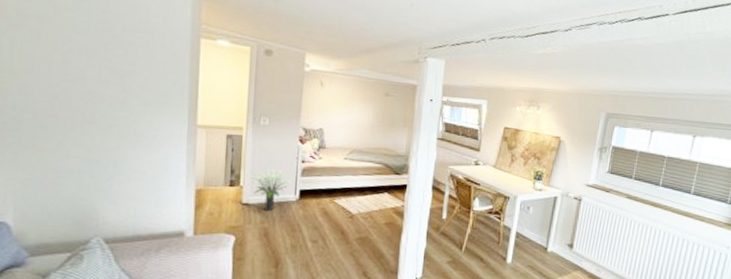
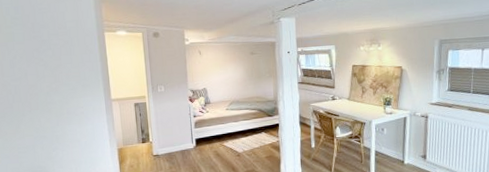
potted plant: present [250,168,293,210] -> none [156,125,189,158]

